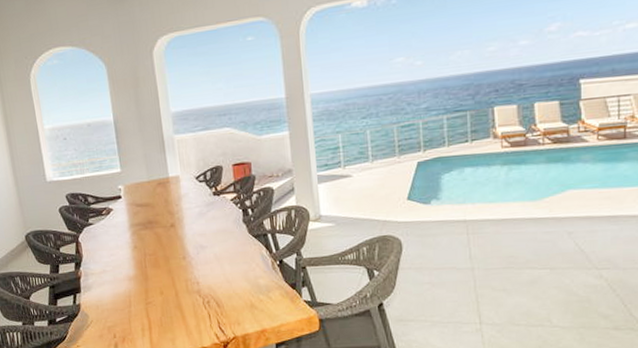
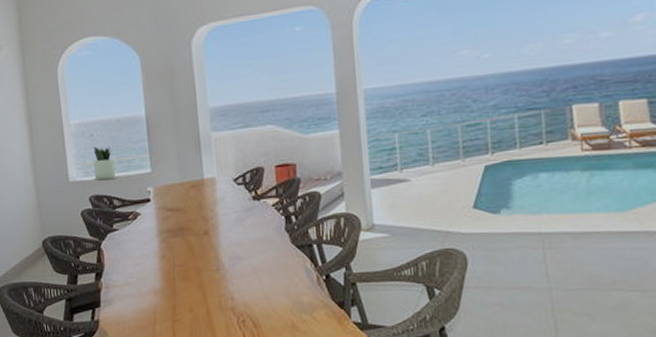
planter: none [67,148,91,181] -> present [93,145,118,181]

